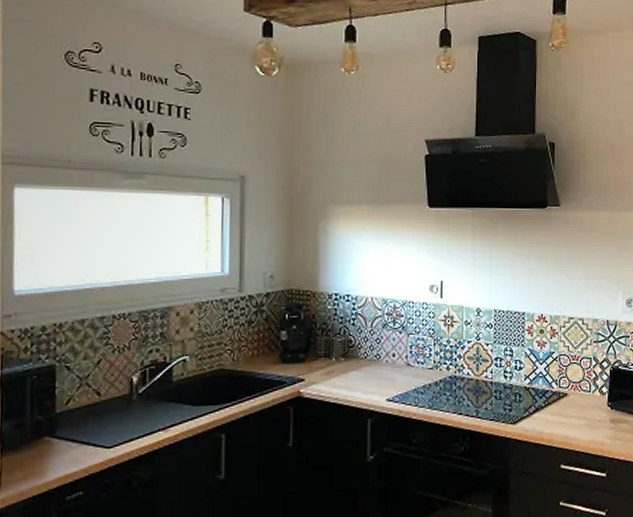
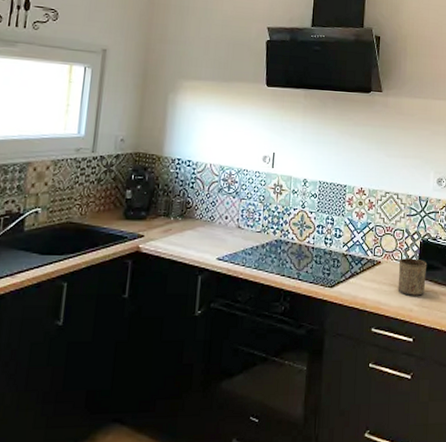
cup: none [587,388,619,429] -> present [397,258,428,296]

